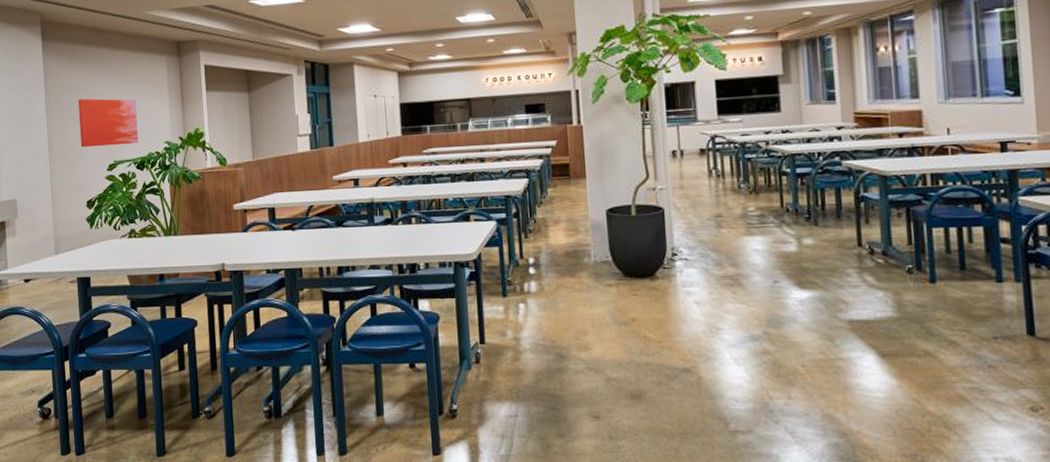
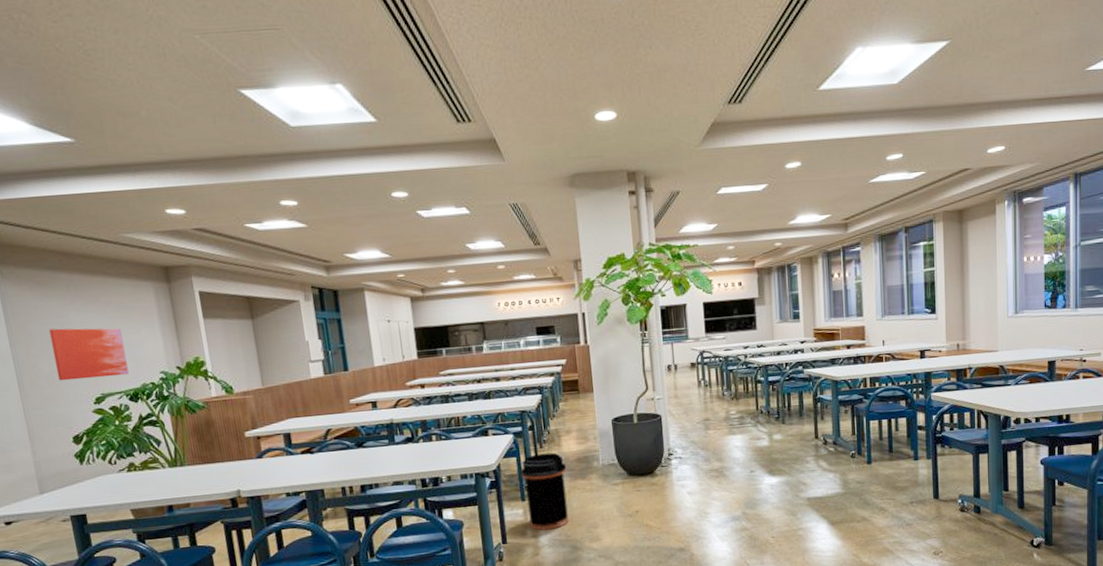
trash can: none [503,244,554,332] -> present [520,452,569,531]

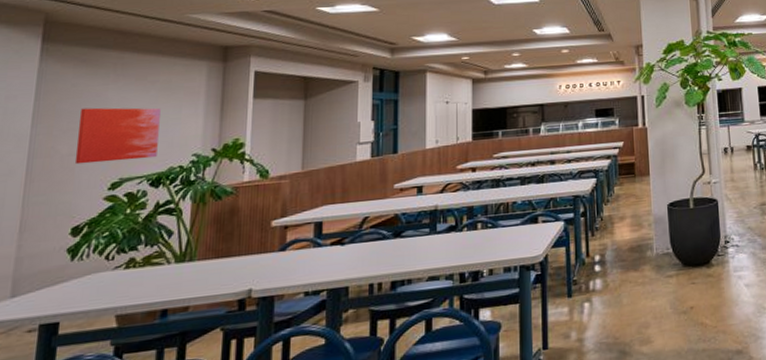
trash can: present [520,452,569,531] -> none [569,241,619,332]

